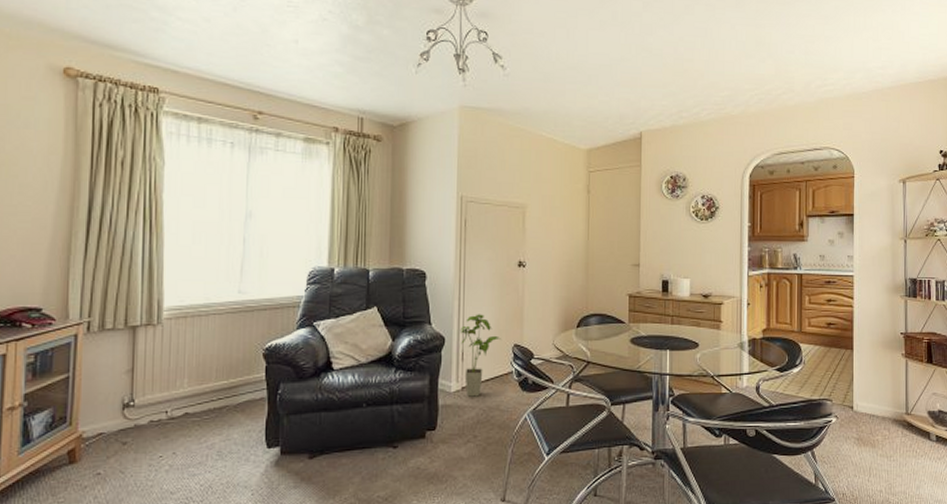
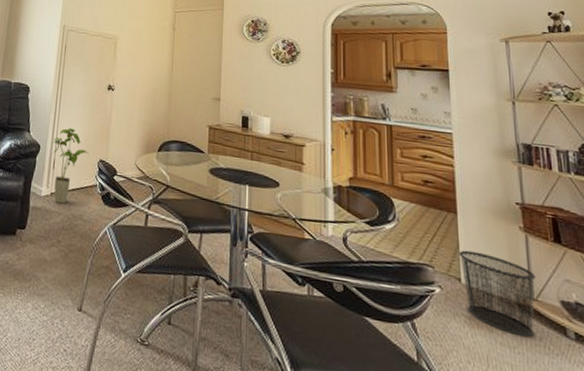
waste bin: none [852,381,911,447] -> present [458,250,536,338]

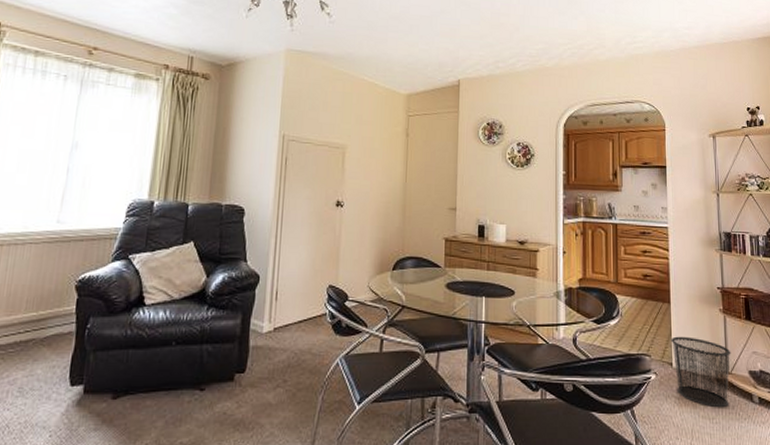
house plant: present [53,128,89,204] -> none [275,252,316,339]

